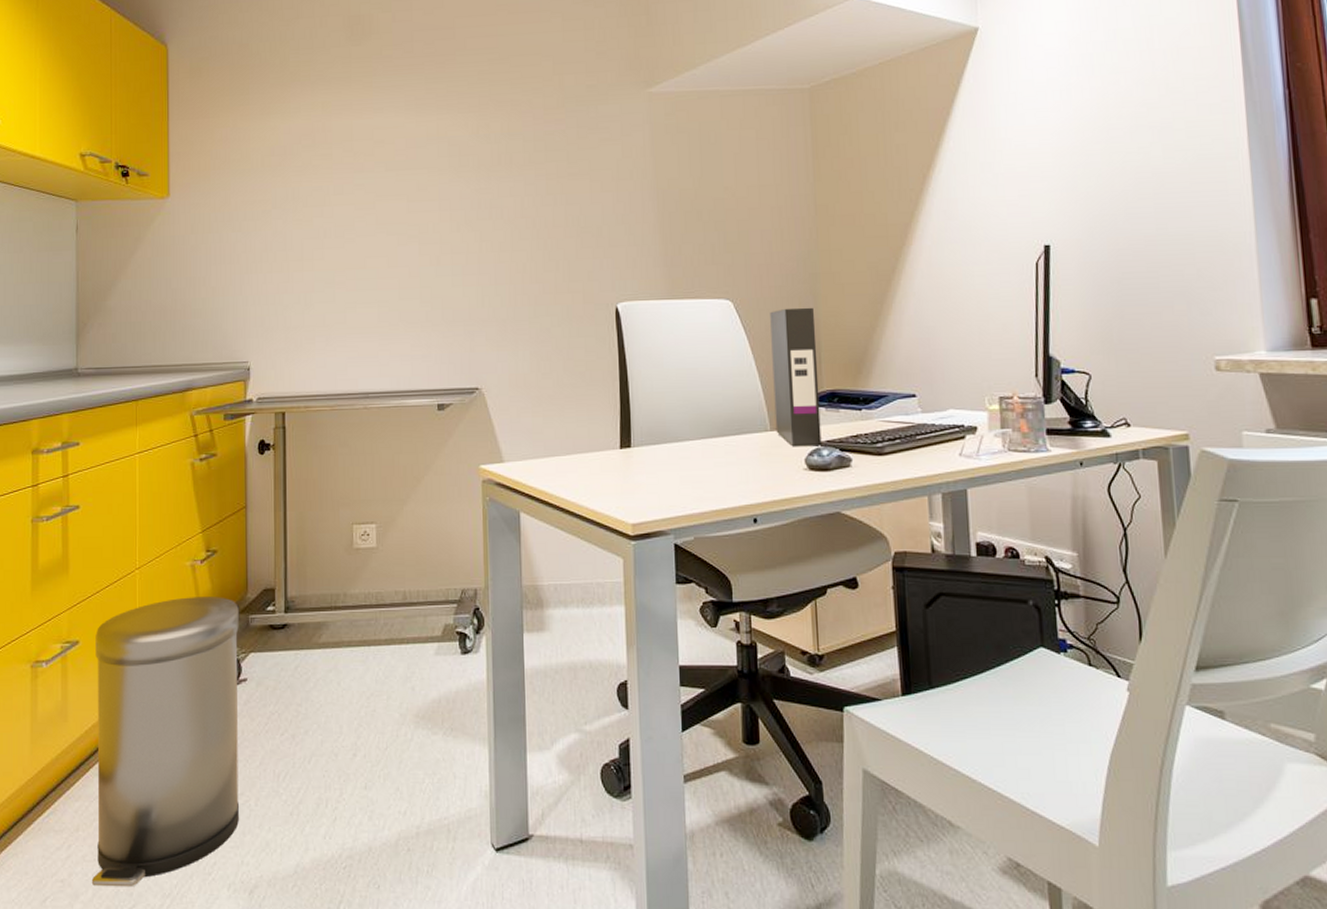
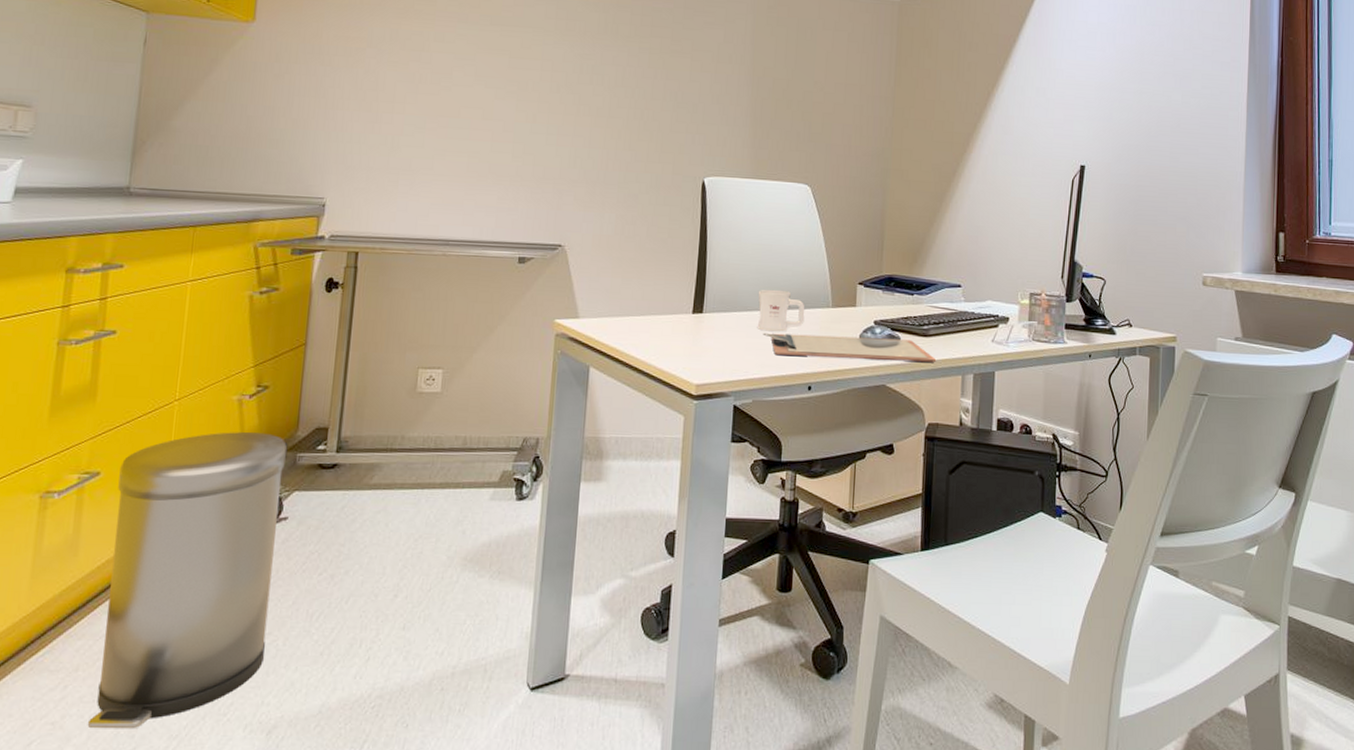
mug: none [687,416,742,462] -> present [757,289,805,332]
clipboard: none [698,460,897,486] -> present [763,332,937,362]
binder: present [770,307,822,447] -> none [836,197,882,325]

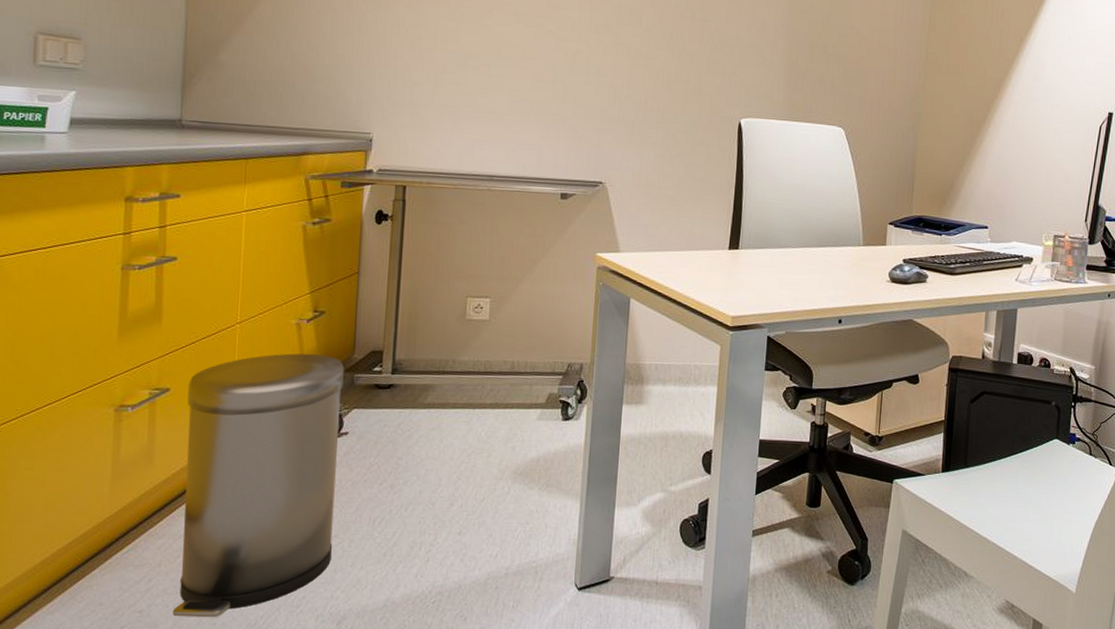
mug: present [757,289,805,332] -> none [790,227,837,269]
clipboard: present [763,332,937,362] -> none [796,268,962,299]

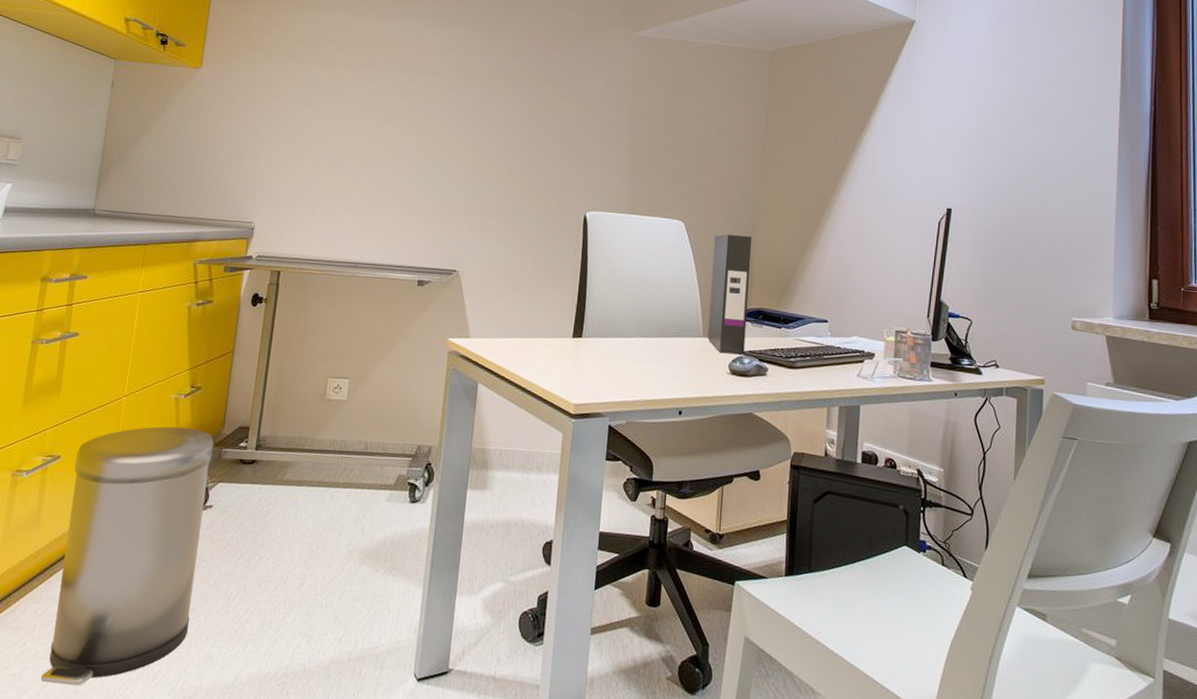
binder: none [867,140,914,263] -> present [707,234,752,355]

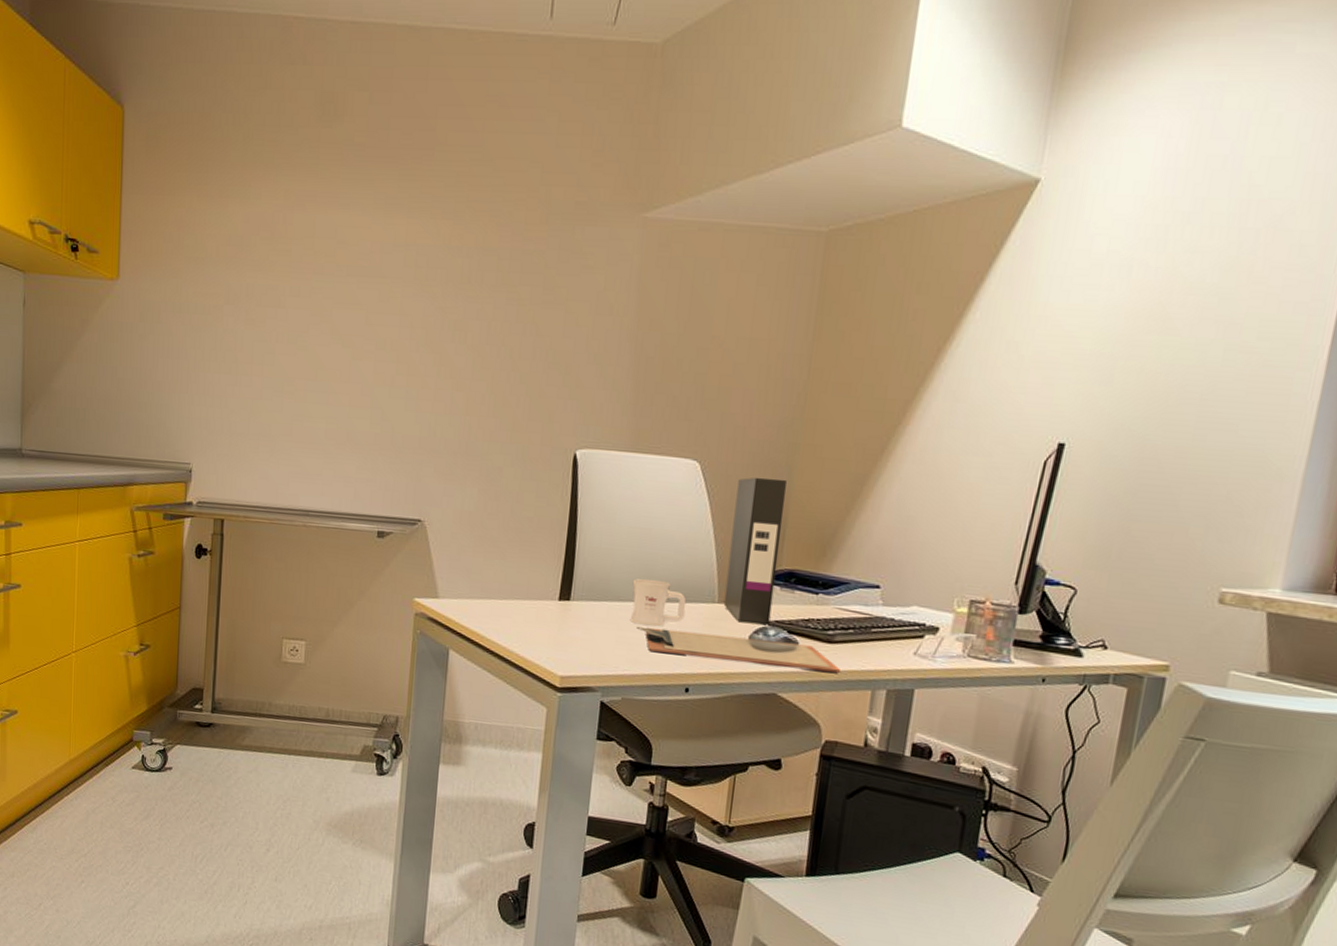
pedal bin: present [40,426,215,686] -> none [24,684,169,931]
mug: none [632,317,678,359] -> present [630,578,687,627]
clipboard: none [637,358,803,393] -> present [636,626,842,673]

